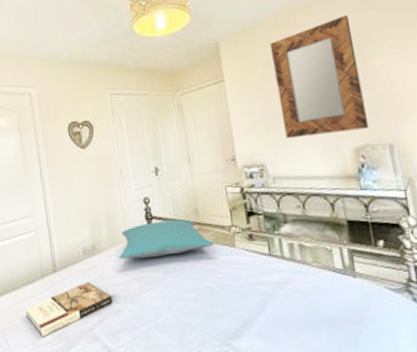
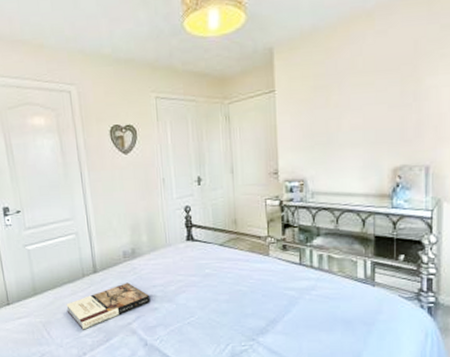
pillow: present [119,219,215,259] -> none [158,228,250,263]
home mirror: present [269,14,370,138] -> none [325,27,411,155]

